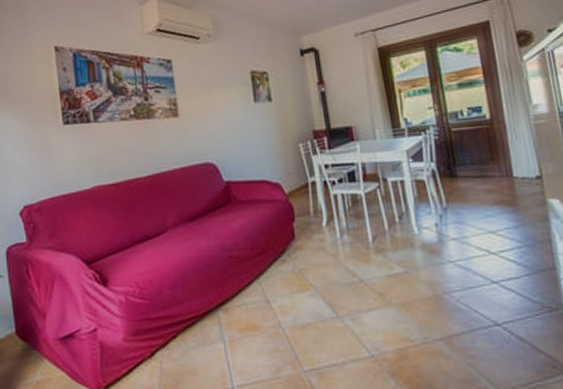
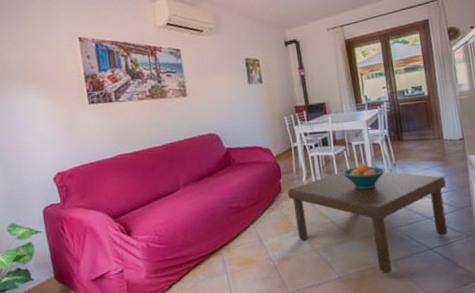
coffee table: none [302,216,523,355] -> present [287,171,448,274]
fruit bowl: none [374,205,434,241] -> present [342,163,386,190]

